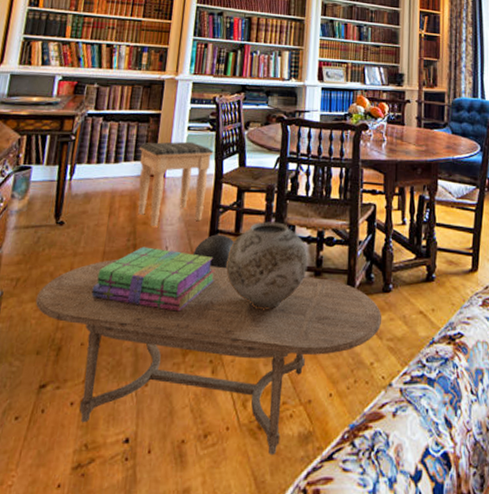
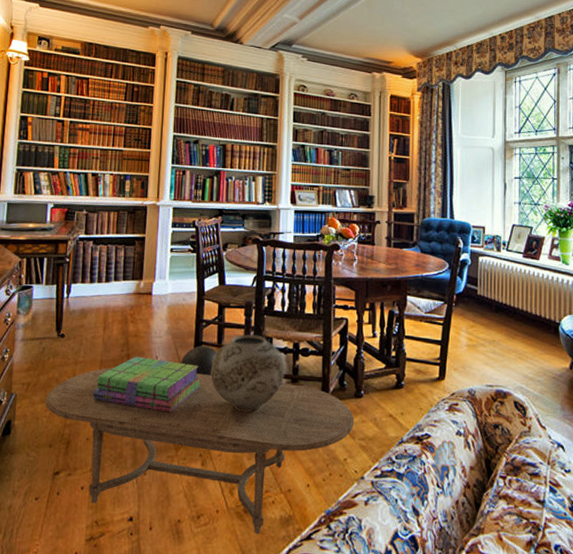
footstool: present [138,141,214,227] -> none [127,262,196,339]

